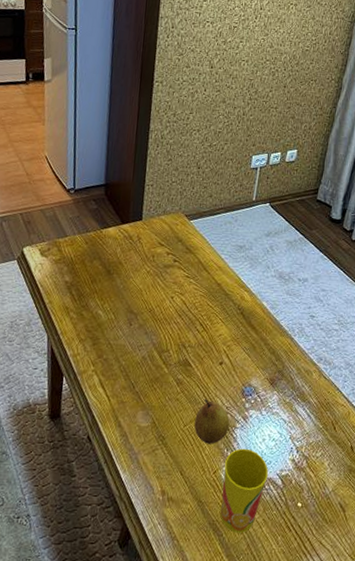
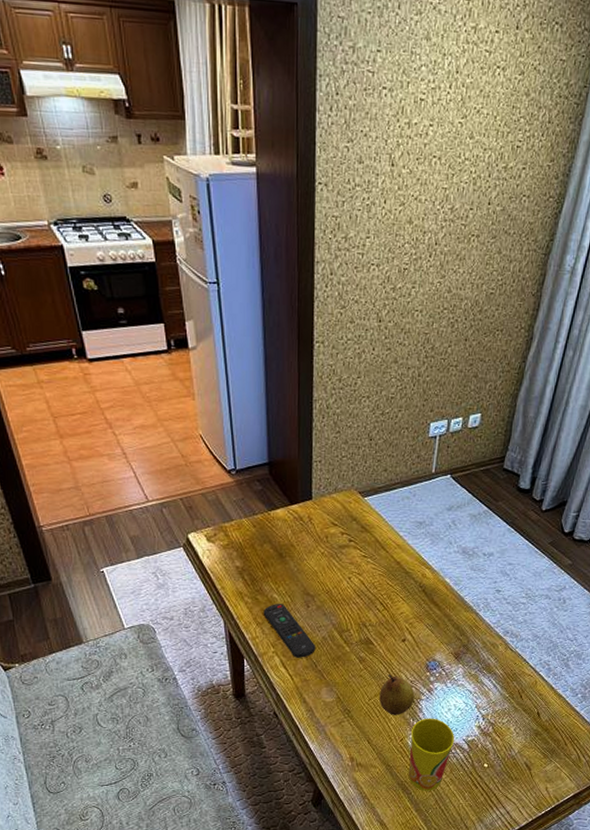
remote control: none [86,320,135,378] -> present [263,604,316,658]

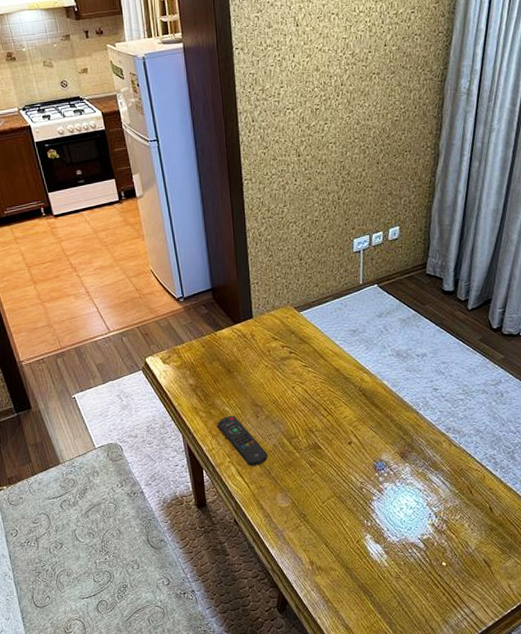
fruit: present [379,674,415,715] -> none [332,477,366,517]
cup: present [408,718,454,791] -> none [366,518,410,593]

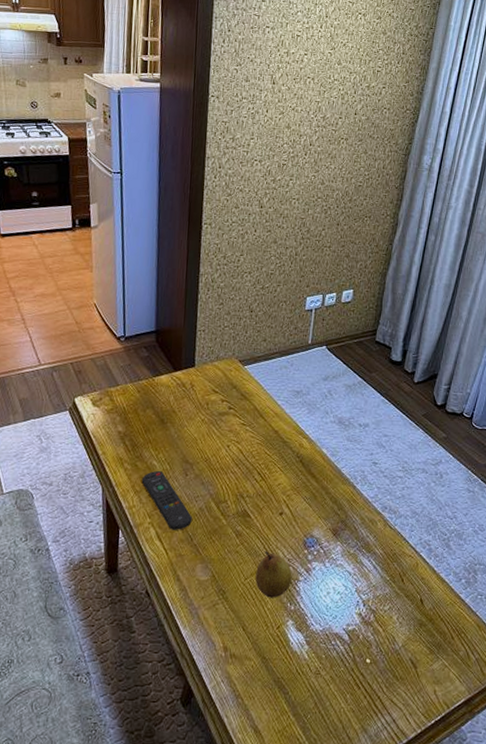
fruit: none [332,477,366,517] -> present [255,551,292,598]

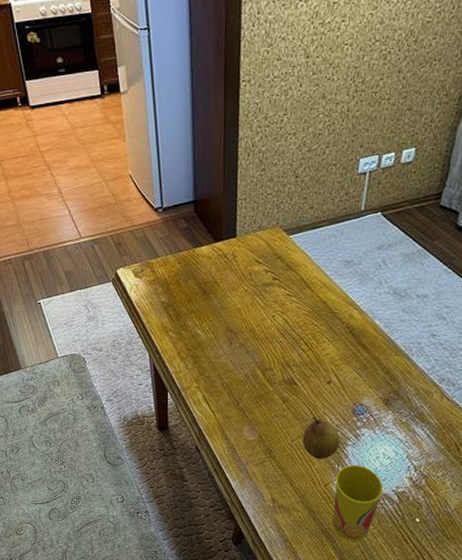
remote control: present [141,471,192,530] -> none [187,339,238,395]
cup: none [285,602,334,691] -> present [333,464,383,542]

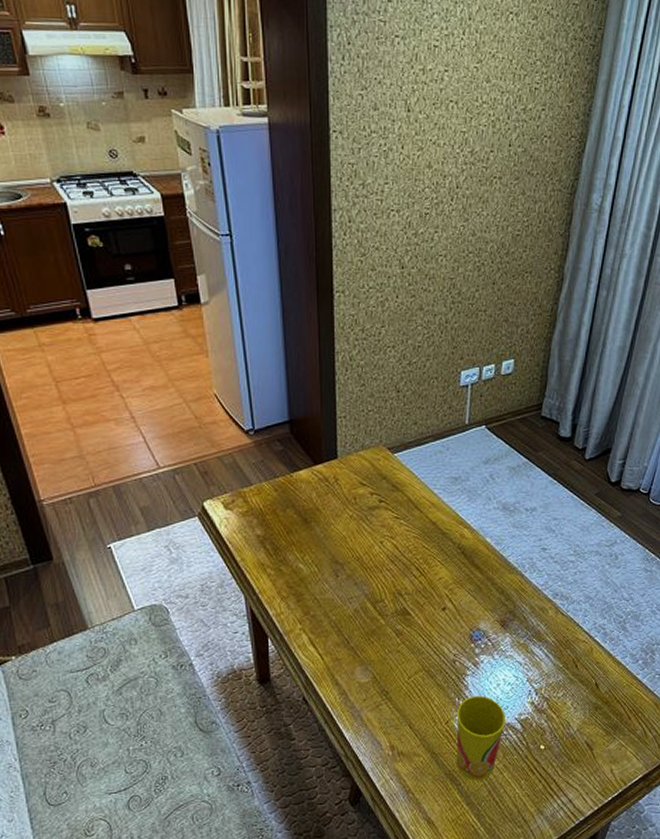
fruit: present [302,416,340,460] -> none [420,648,459,695]

